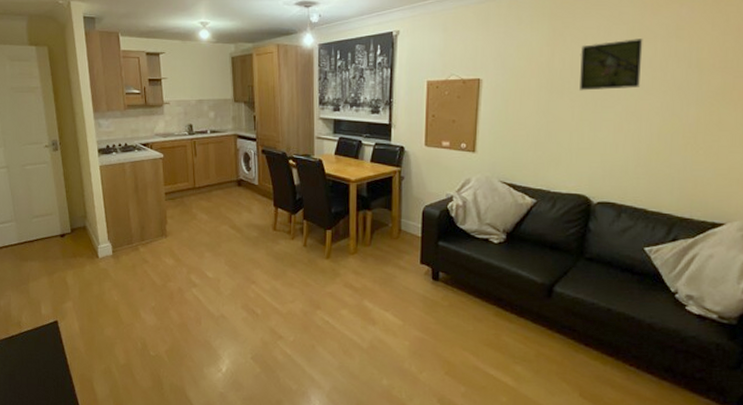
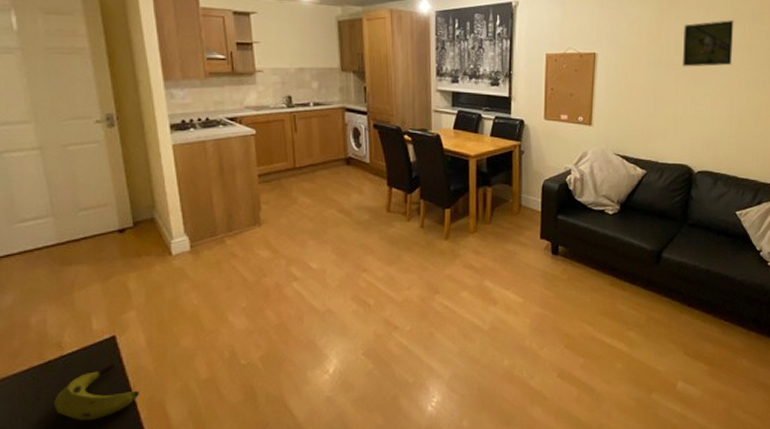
banana: none [15,343,74,387] -> present [54,363,139,421]

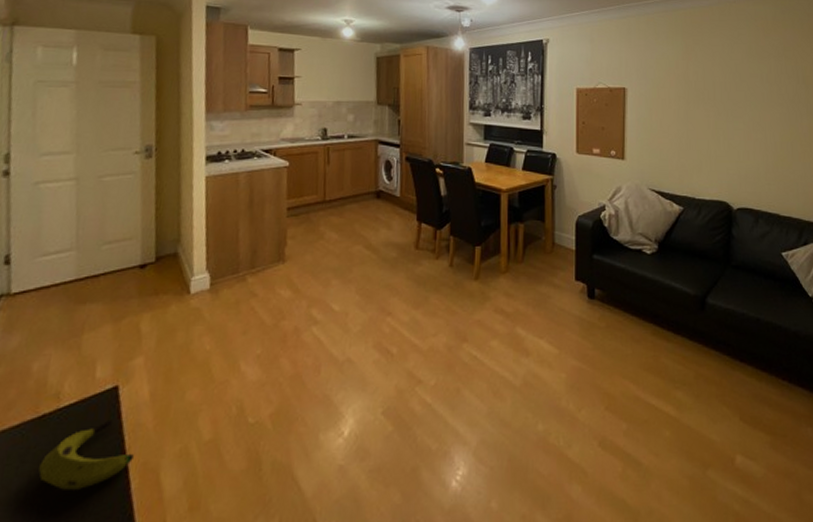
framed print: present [683,20,734,67] -> none [710,57,761,102]

